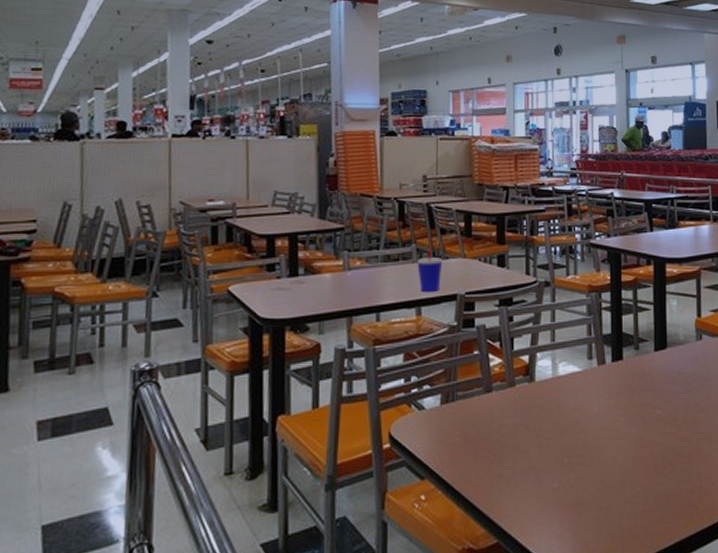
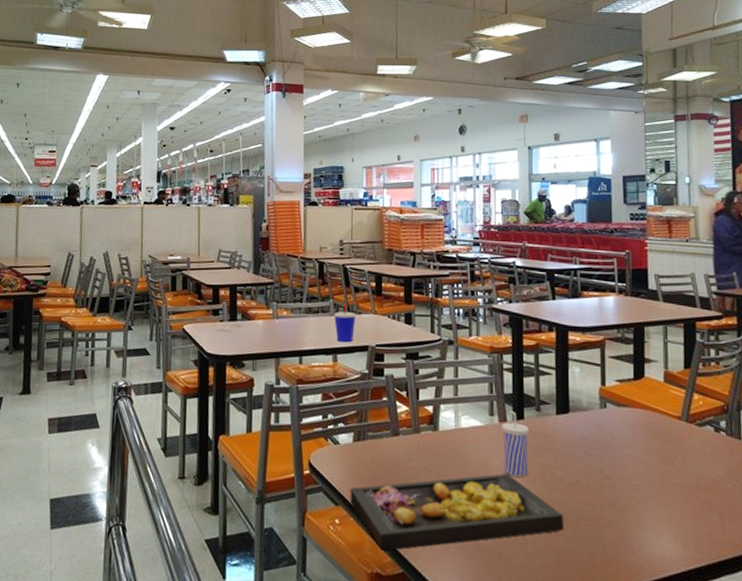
food tray: none [437,420,662,522] -> present [350,474,564,551]
beverage cup: none [599,352,628,421] -> present [501,411,529,477]

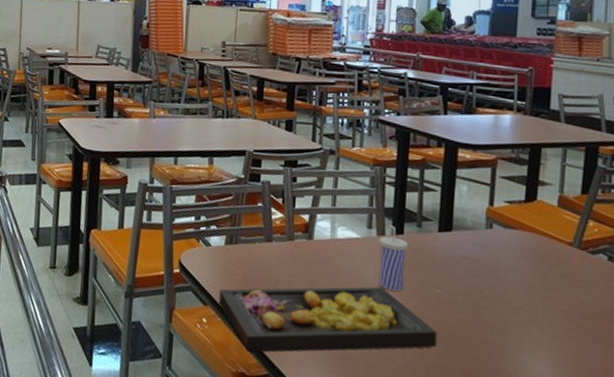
beverage cup: present [334,304,356,343] -> none [212,107,236,146]

